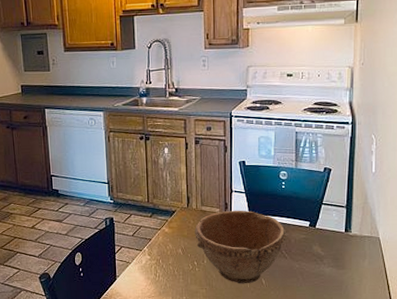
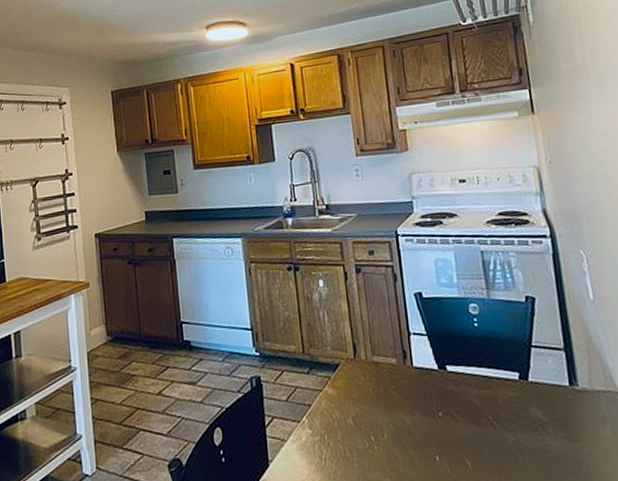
bowl: present [195,210,288,284] -> none [366,359,493,469]

